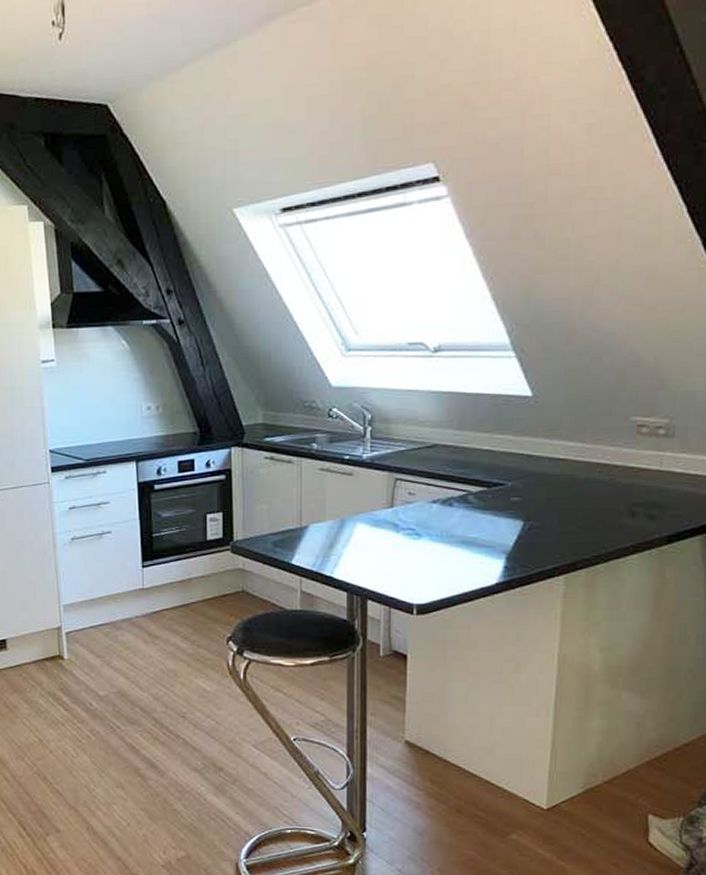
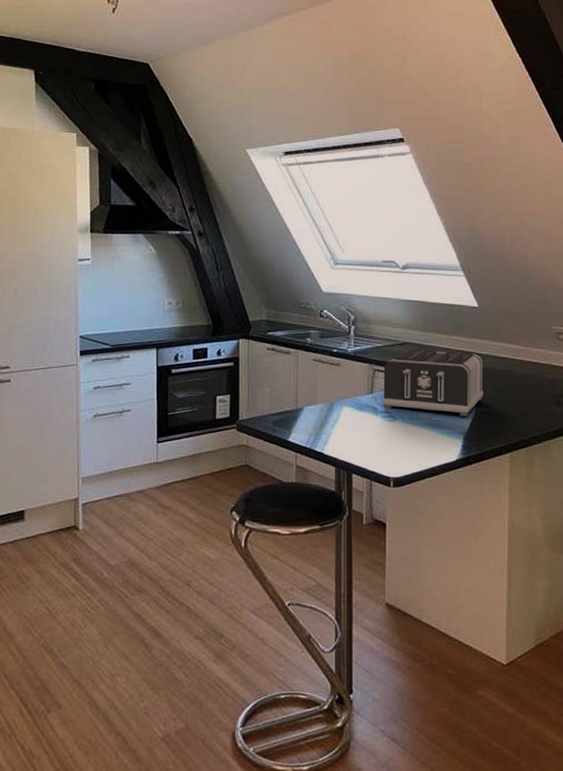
toaster: none [404,453,536,533] -> present [382,350,483,417]

